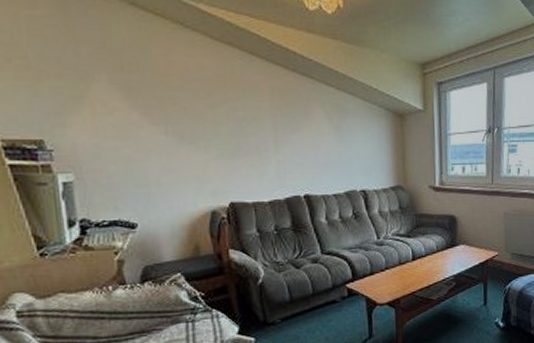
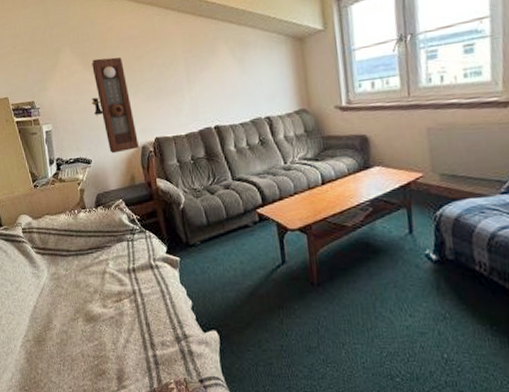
pendulum clock: none [139,97,207,218] -> present [91,57,139,154]

